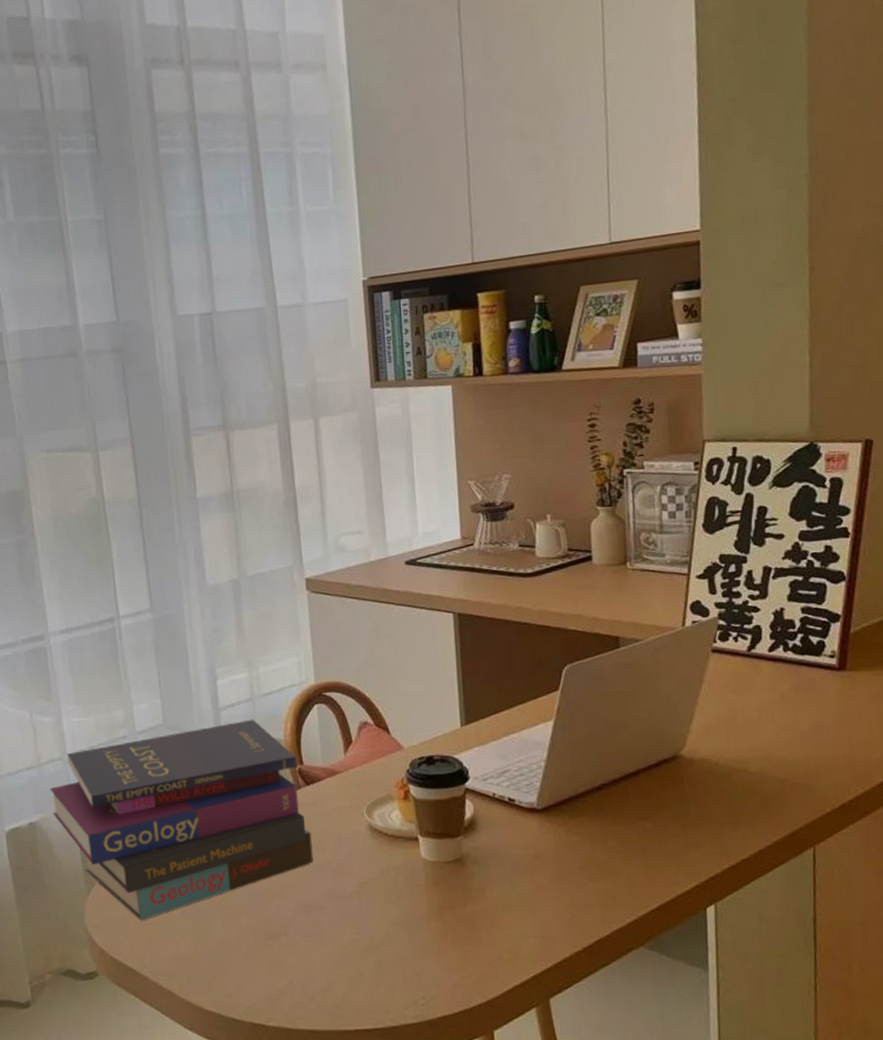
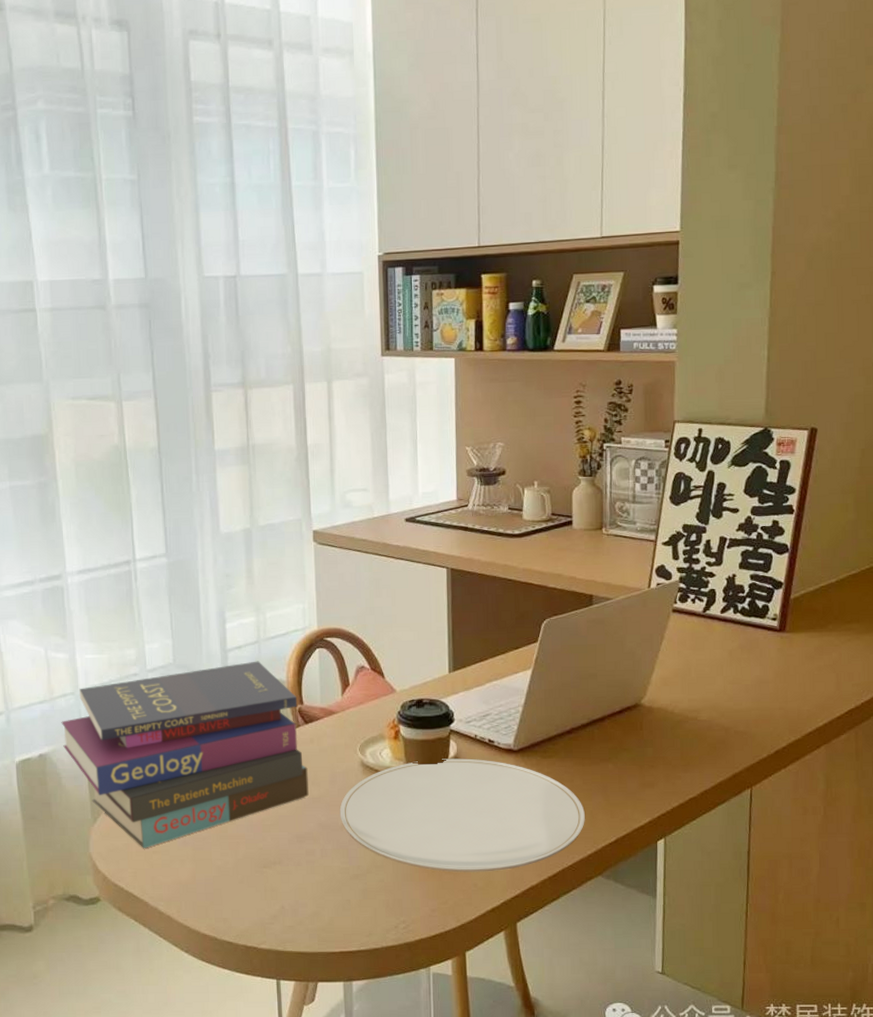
plate: none [347,819,622,944] -> present [339,758,585,873]

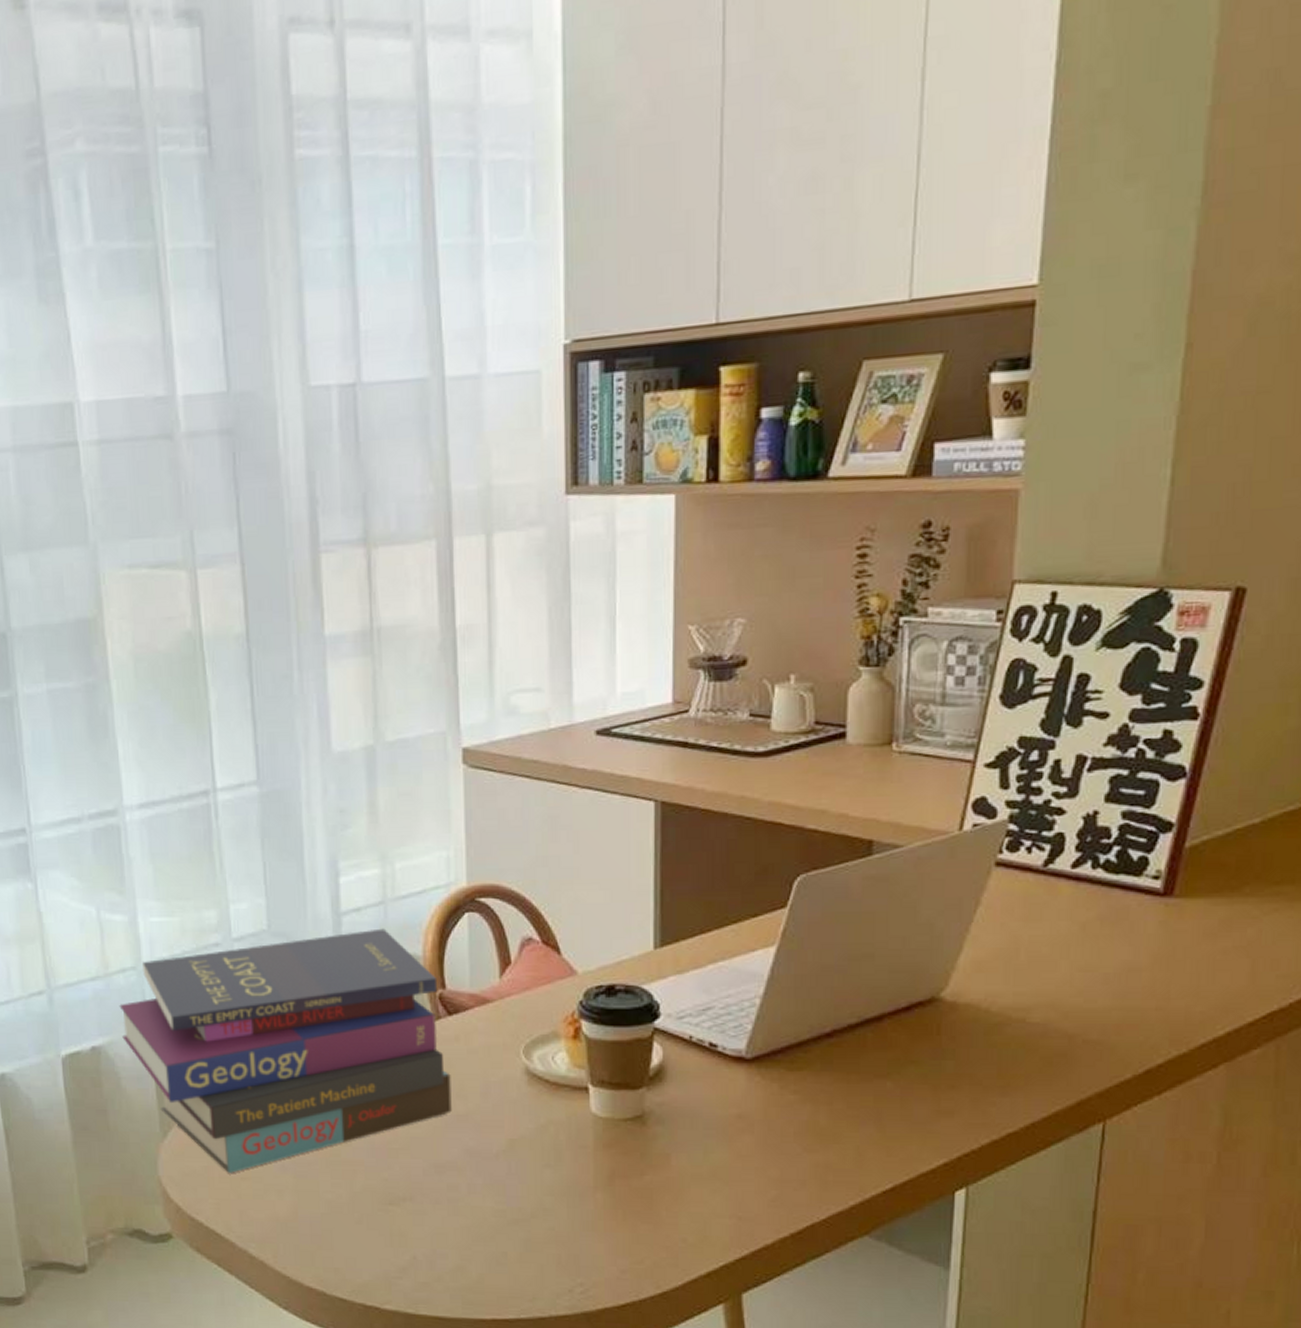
plate: present [339,758,585,873] -> none [494,1067,848,1224]

